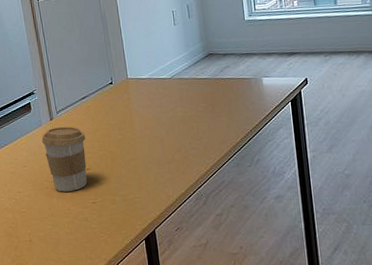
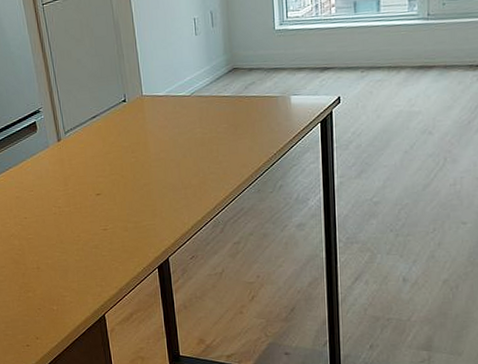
coffee cup: present [41,126,88,192] -> none [48,148,98,218]

